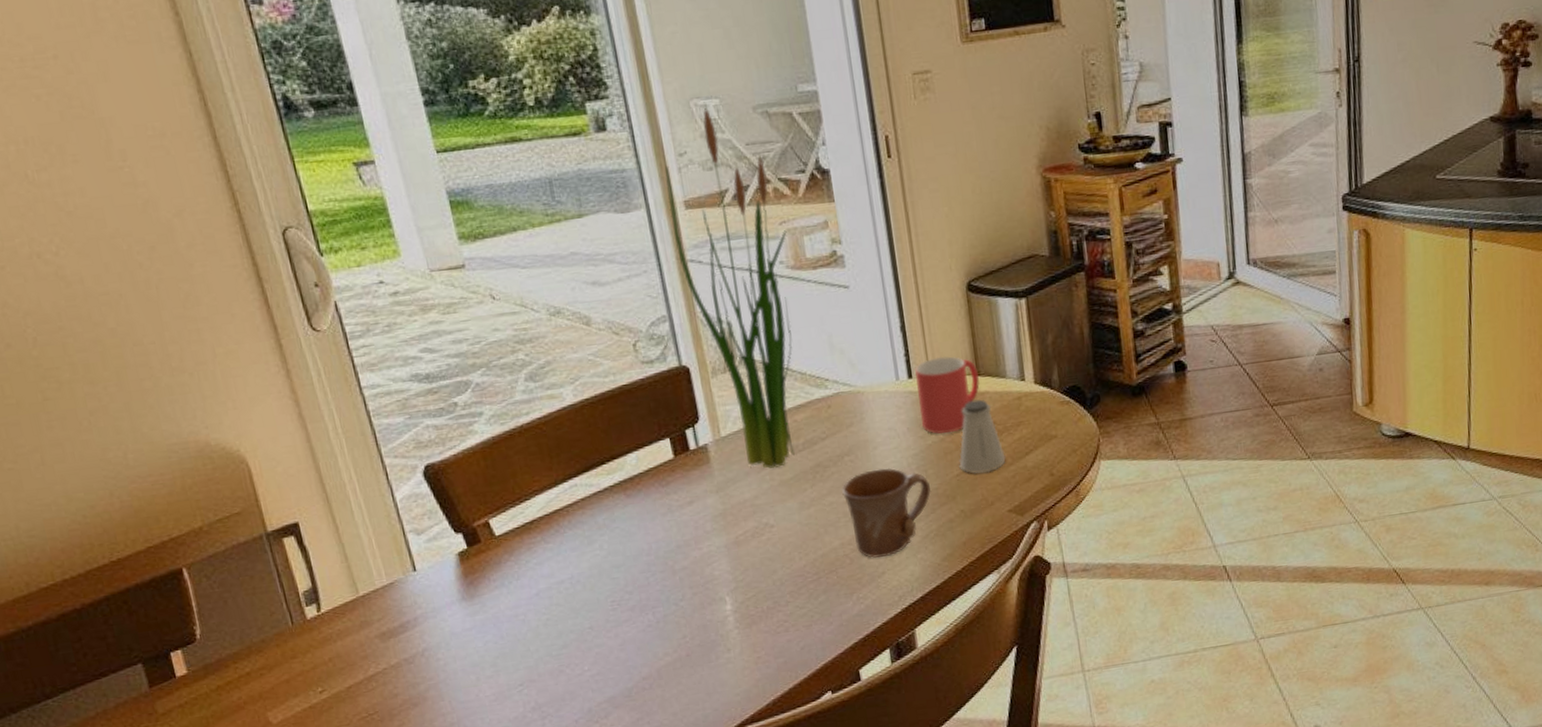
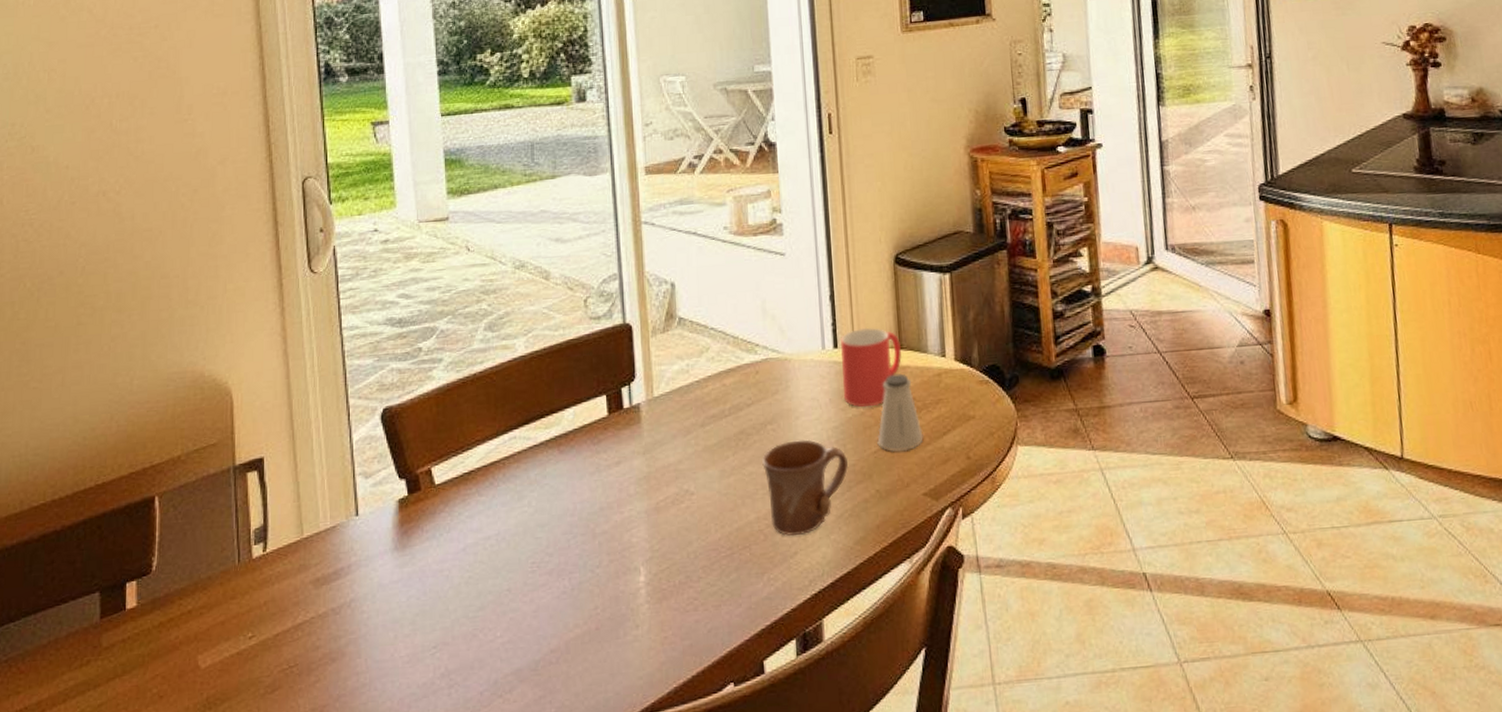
plant: present [665,102,795,469] -> none [631,78,733,433]

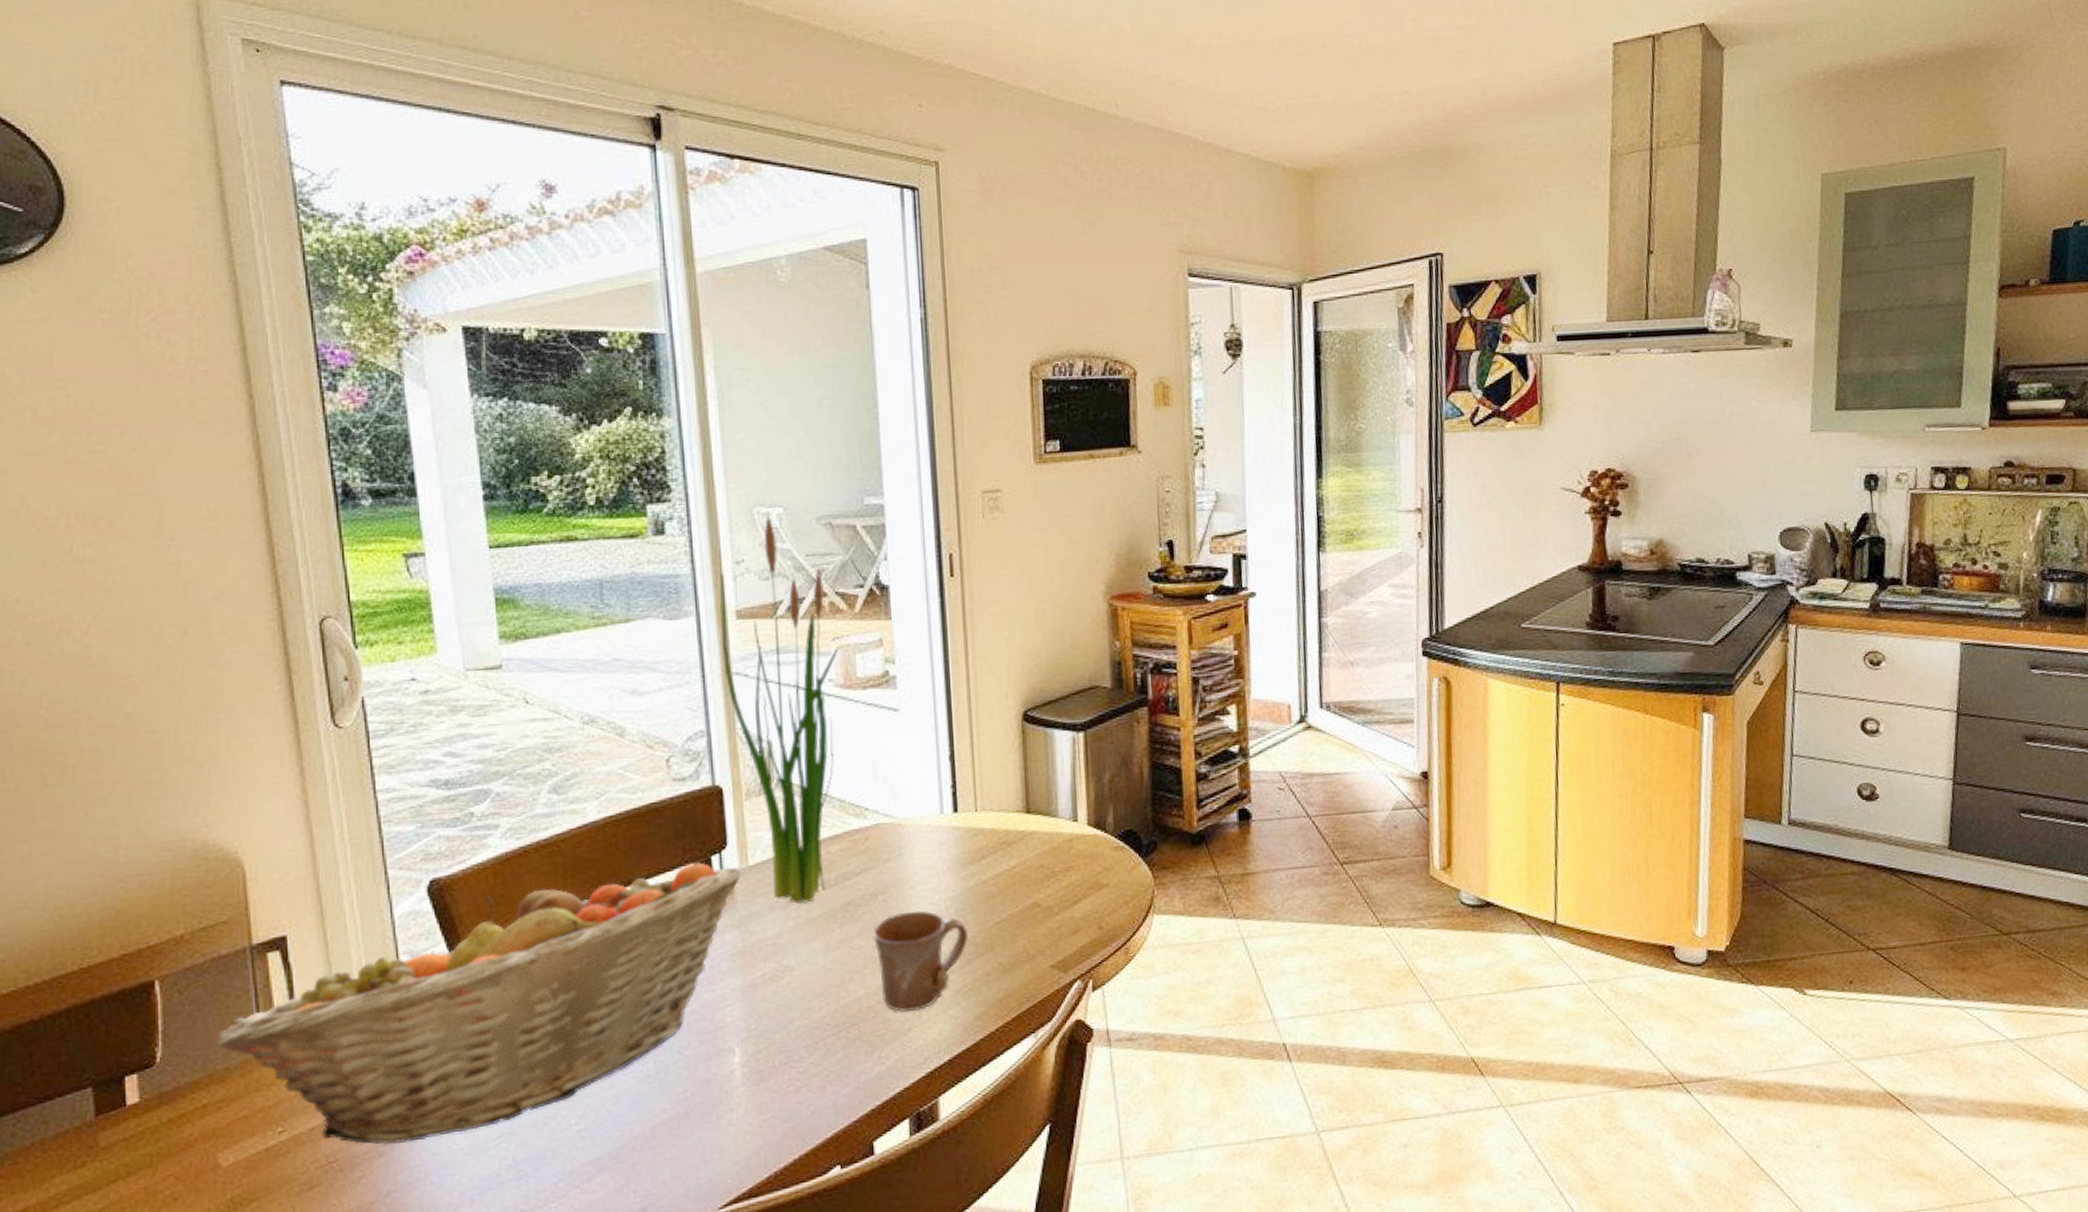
fruit basket: none [202,393,648,652] -> present [217,862,742,1146]
plant: none [631,78,733,433] -> present [719,510,839,904]
mug: present [839,327,902,408] -> none [960,790,1029,876]
saltshaker: present [877,373,923,452] -> none [1000,839,1052,922]

